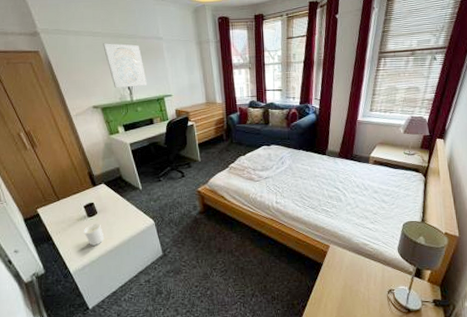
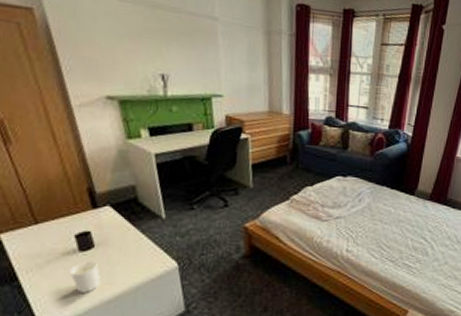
wall art: present [103,43,147,88] -> none [132,12,190,78]

